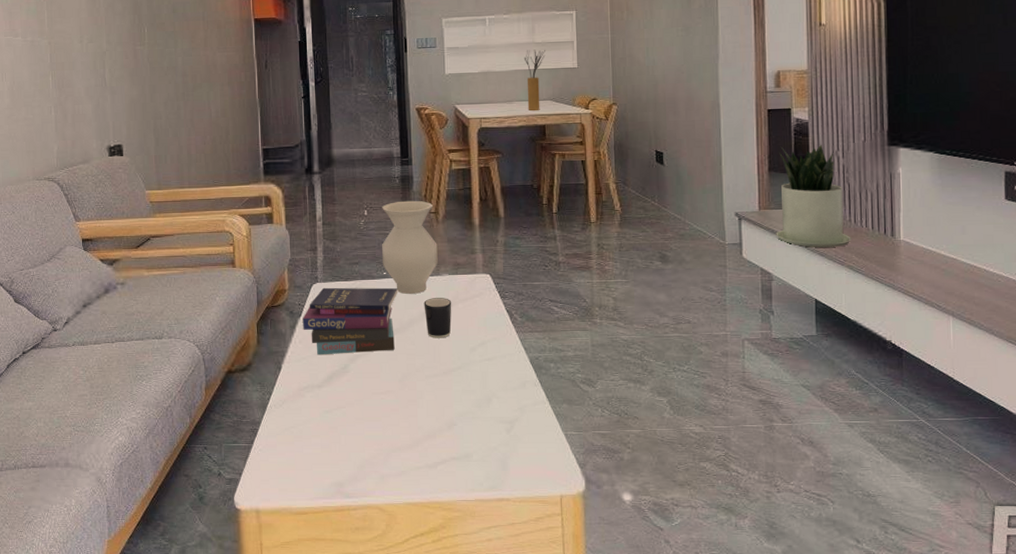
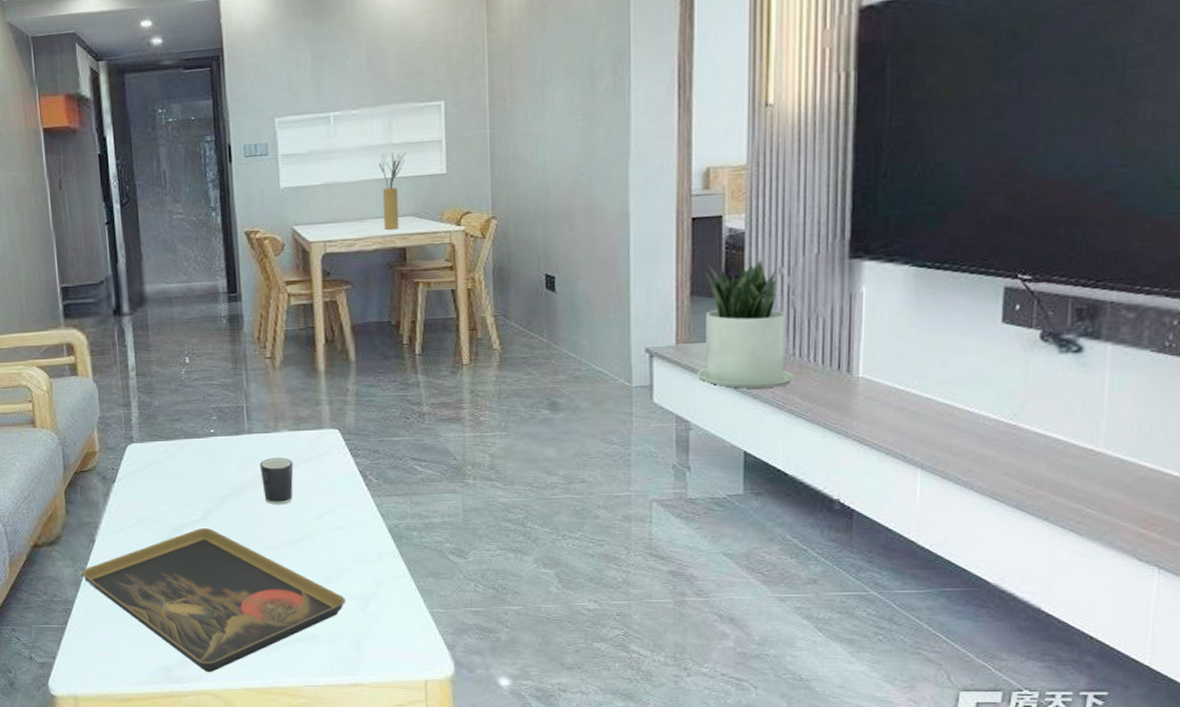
decorative tray: none [268,358,494,489] -> present [82,528,345,673]
books: present [303,287,398,355] -> none [117,447,229,526]
vase: present [381,200,438,294] -> none [206,344,276,454]

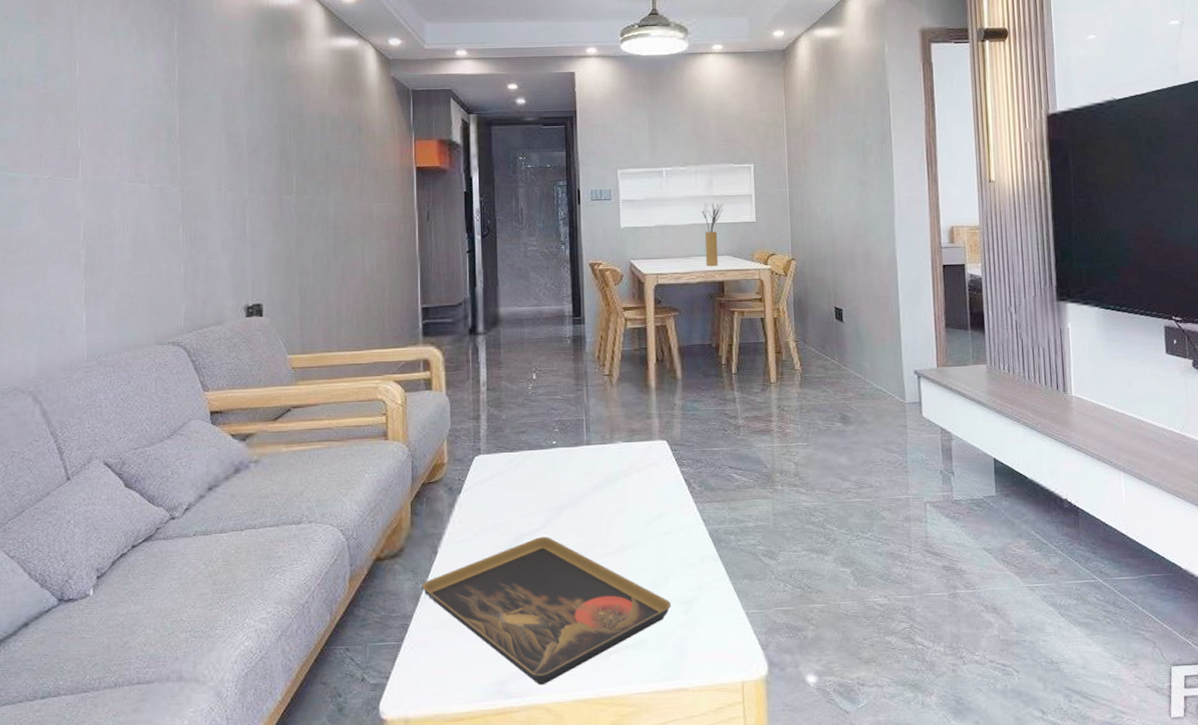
mug: present [259,458,294,505] -> none [596,467,627,513]
planter: present [696,259,795,389] -> none [954,300,1026,405]

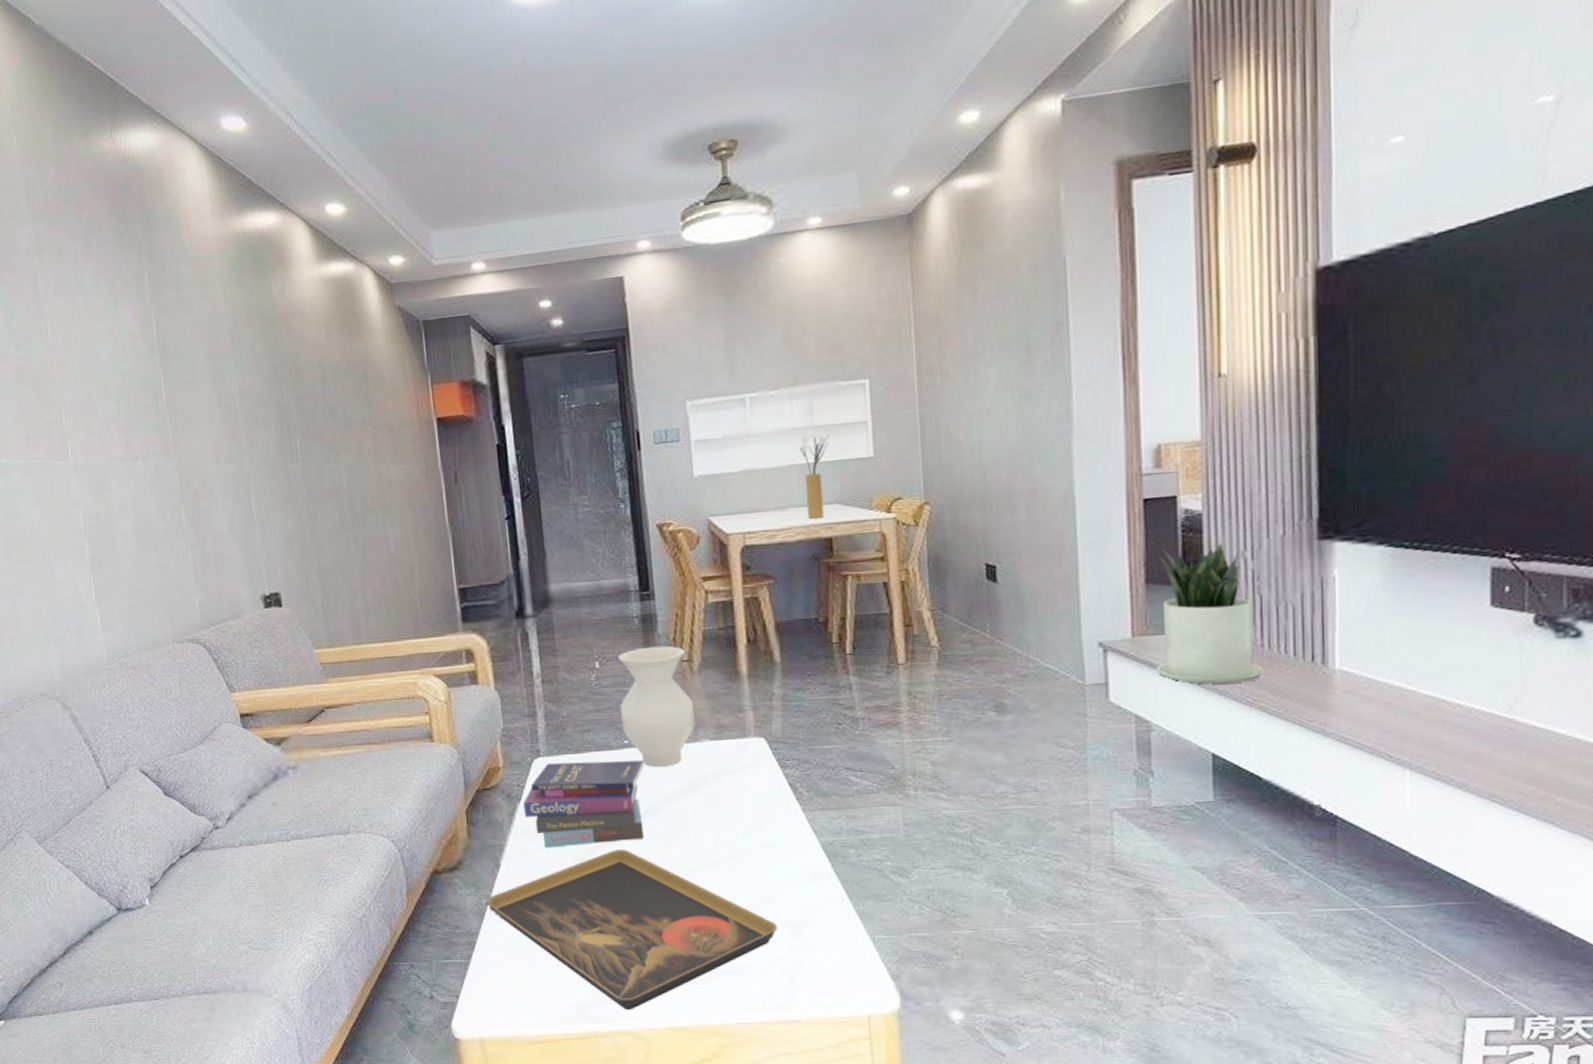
books: none [463,458,569,536] -> present [523,760,645,848]
vase: none [550,362,612,465] -> present [618,646,695,767]
planter: none [954,300,1026,405] -> present [1156,542,1264,685]

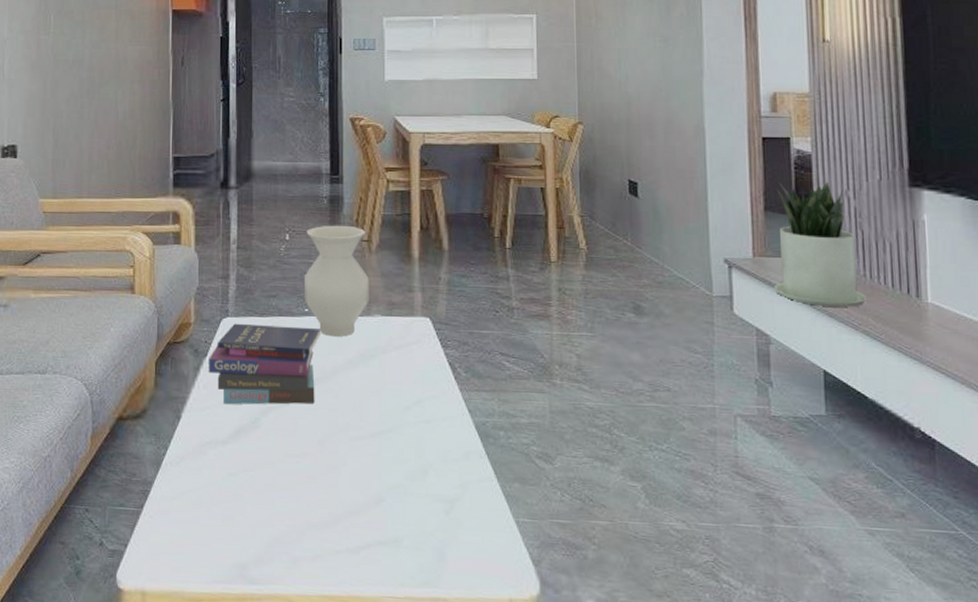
decorative tray: present [486,849,777,1011] -> none [164,412,430,575]
vase: present [799,435,829,520] -> none [475,56,500,128]

